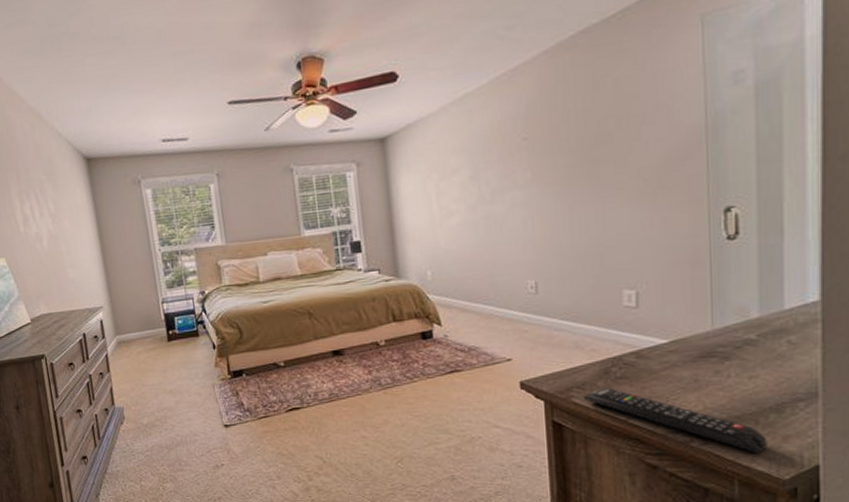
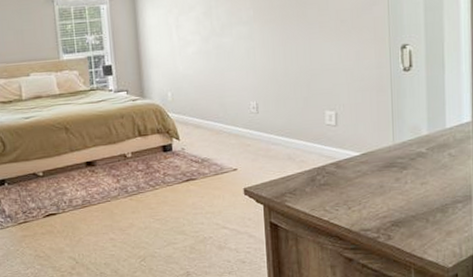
remote control: present [583,387,767,454] -> none [294,193,435,247]

